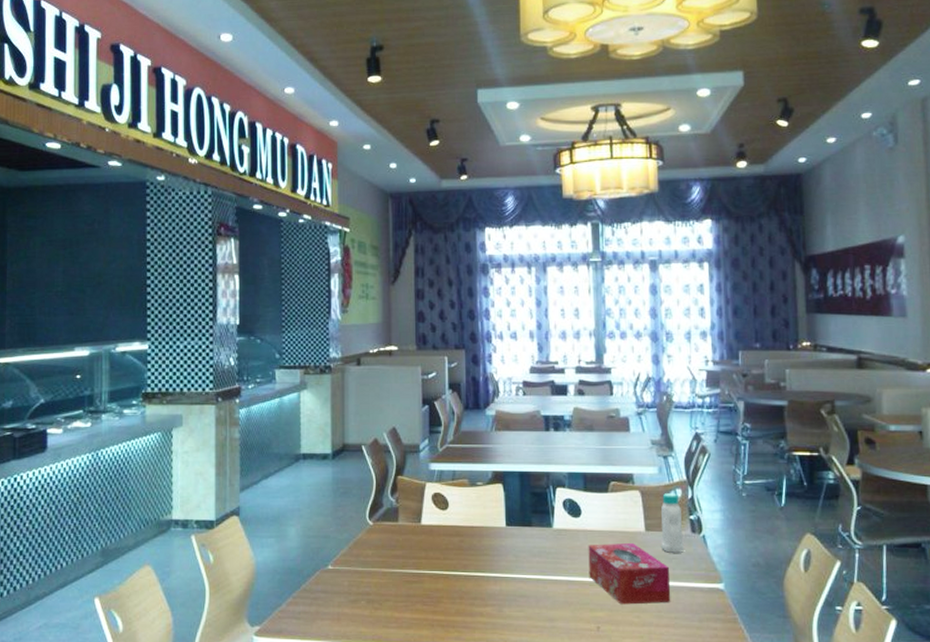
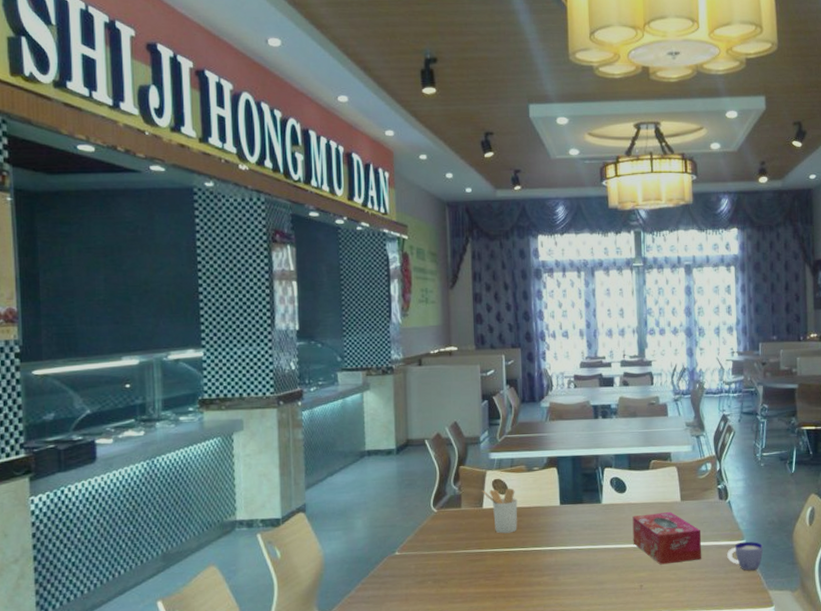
utensil holder: none [420,503,459,554] -> present [482,488,518,534]
bottle: present [661,493,684,553] -> none [694,467,713,518]
cup: none [701,585,747,621] -> present [727,541,764,571]

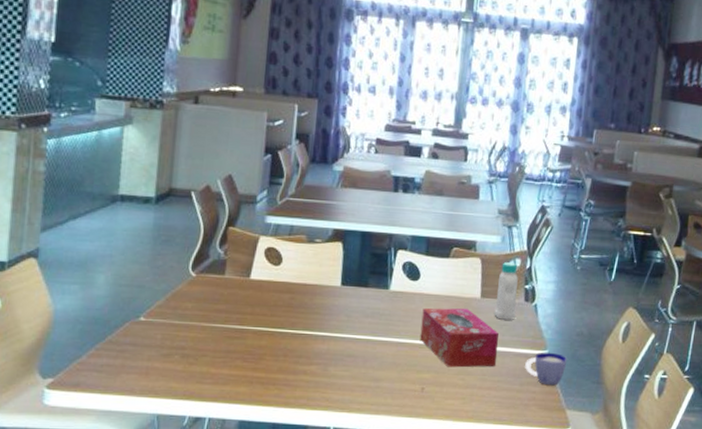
utensil holder: present [482,488,518,534] -> none [251,258,292,311]
bottle: none [694,467,713,518] -> present [494,262,518,320]

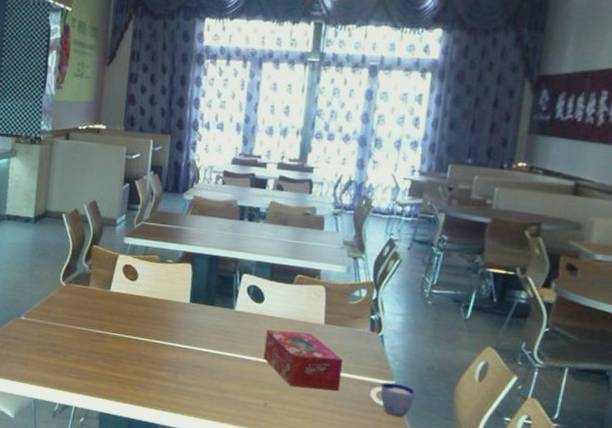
bottle: present [494,262,518,320] -> none [338,292,364,348]

